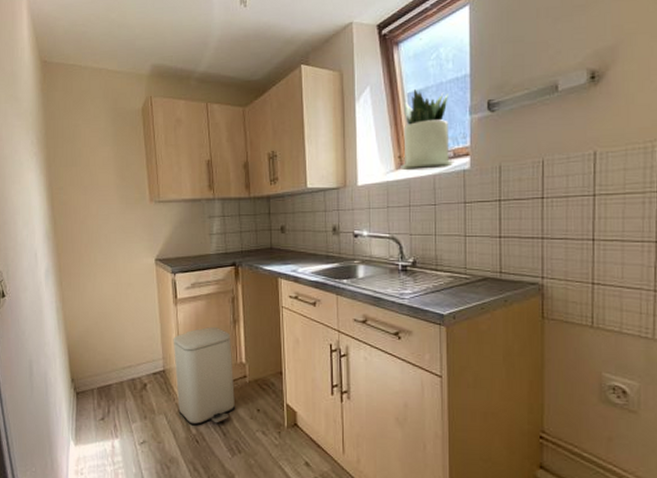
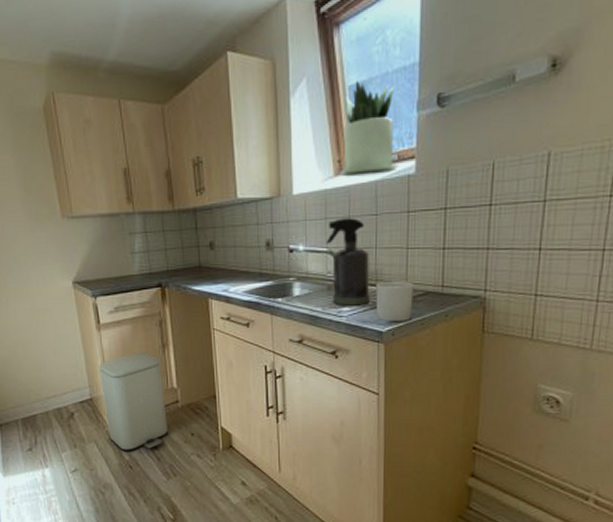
spray bottle: none [388,207,431,289] -> present [326,218,370,306]
mug: none [436,266,473,306] -> present [375,280,414,322]

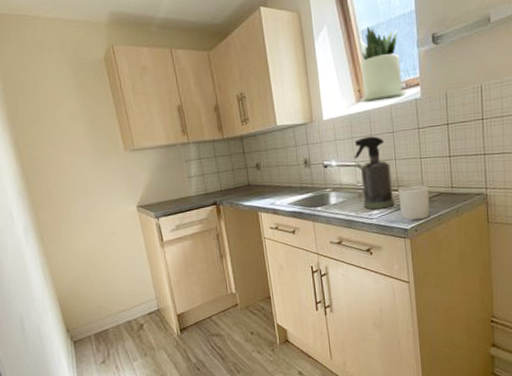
pedal bin: present [98,351,168,452] -> none [164,263,230,356]

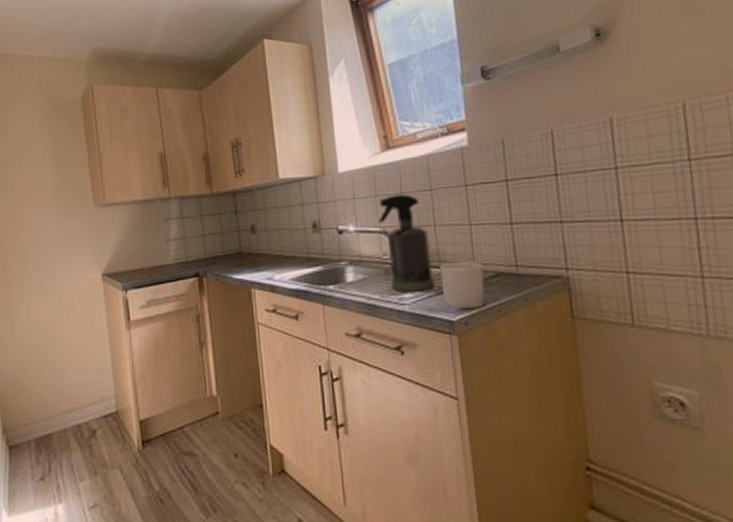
planter: present [359,25,407,103] -> none [385,58,449,153]

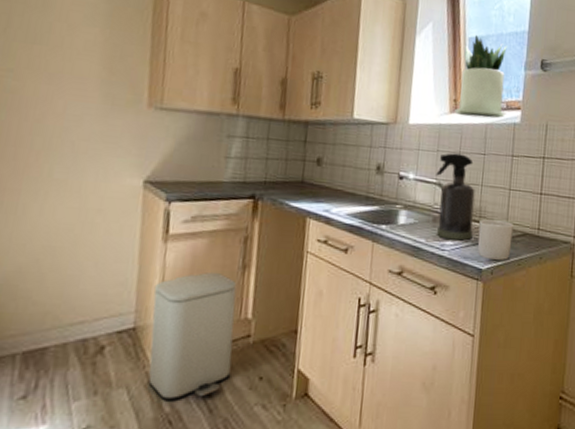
pedal bin: none [126,352,206,481] -> present [148,271,237,402]
planter: none [385,58,449,153] -> present [455,34,507,120]

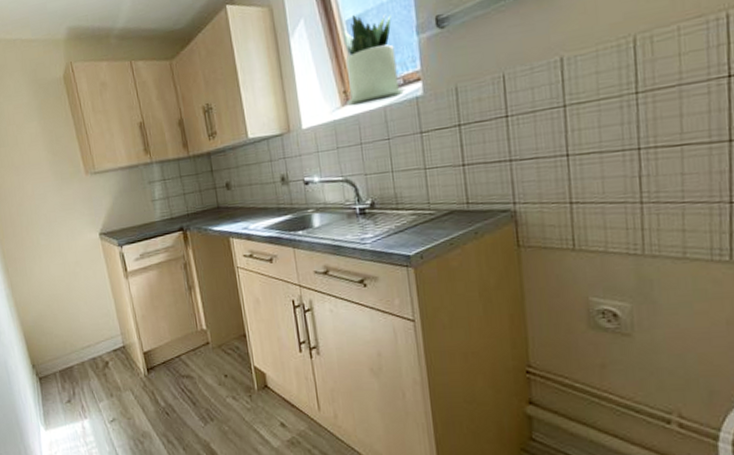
pedal bin: present [148,271,237,402] -> none [128,295,201,399]
spray bottle: present [436,153,475,241] -> none [341,144,393,233]
mug: present [477,218,514,261] -> none [397,202,440,245]

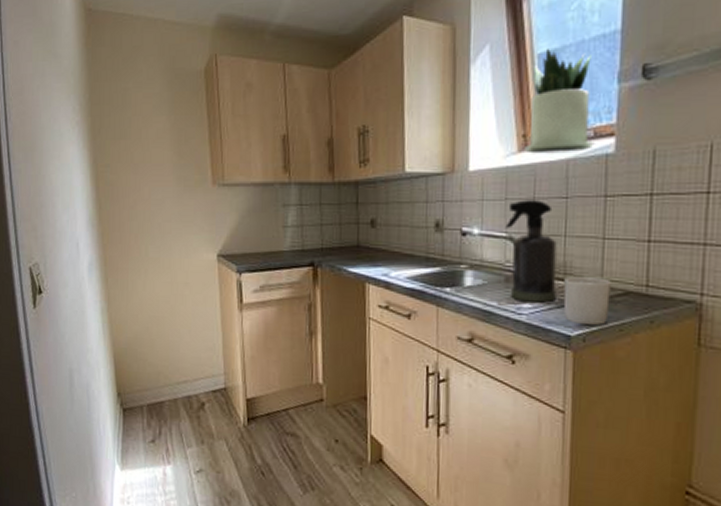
spray bottle: none [341,144,393,233] -> present [505,200,557,303]
mug: none [397,202,440,245] -> present [563,275,611,326]

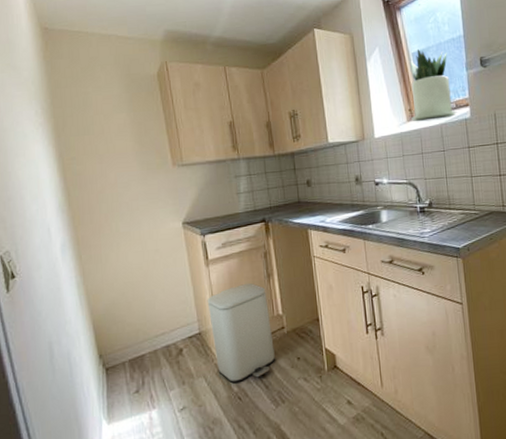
pedal bin: none [236,338,309,456] -> present [207,282,275,384]
spray bottle: present [505,200,557,303] -> none [405,154,446,228]
mug: present [563,275,611,326] -> none [450,203,482,239]

